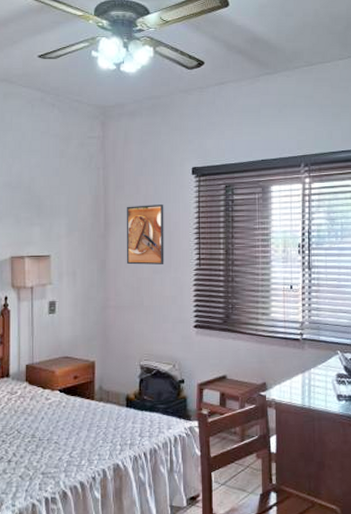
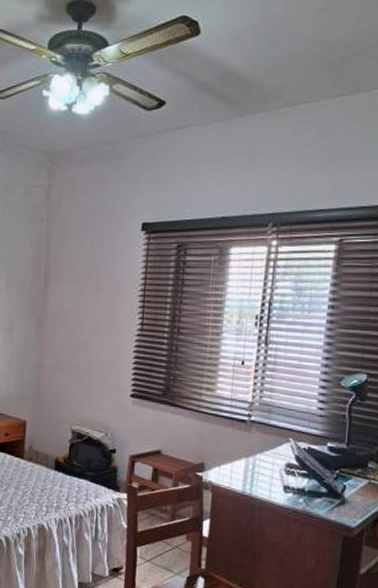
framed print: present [126,205,164,265] -> none [64,261,108,327]

